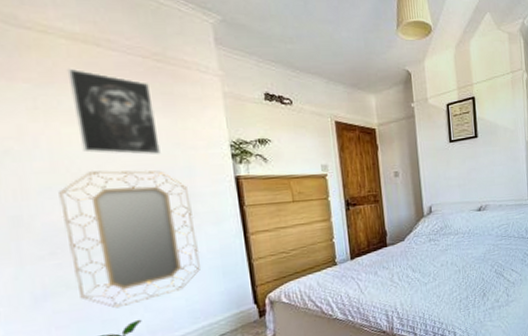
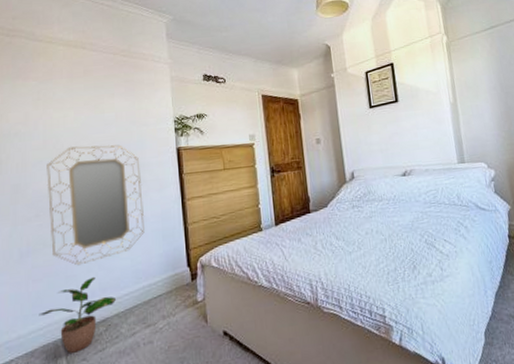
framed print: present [67,68,161,155] -> none [61,67,121,132]

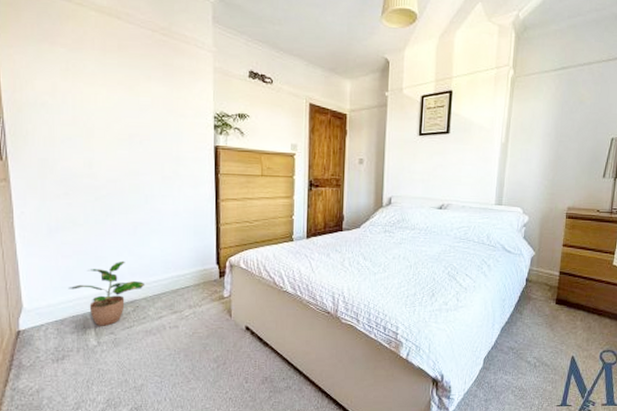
home mirror: present [47,144,144,266] -> none [76,128,176,248]

